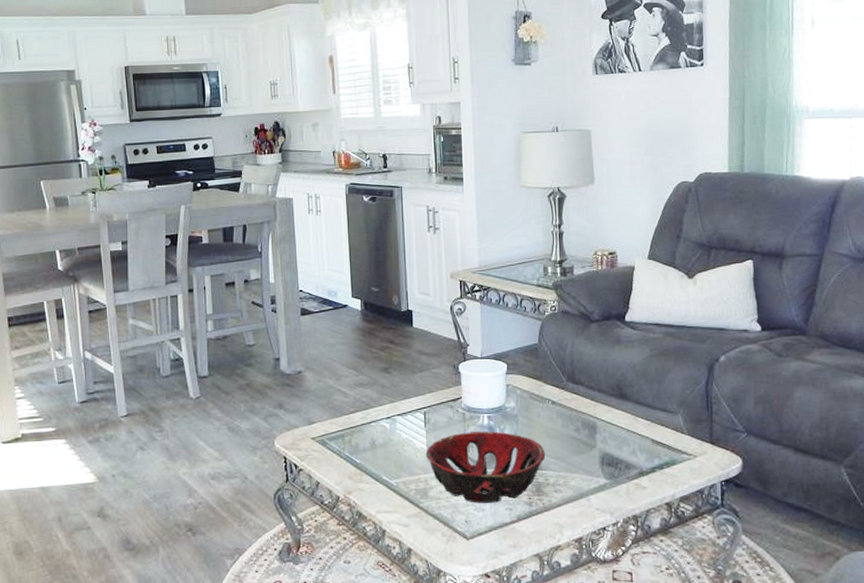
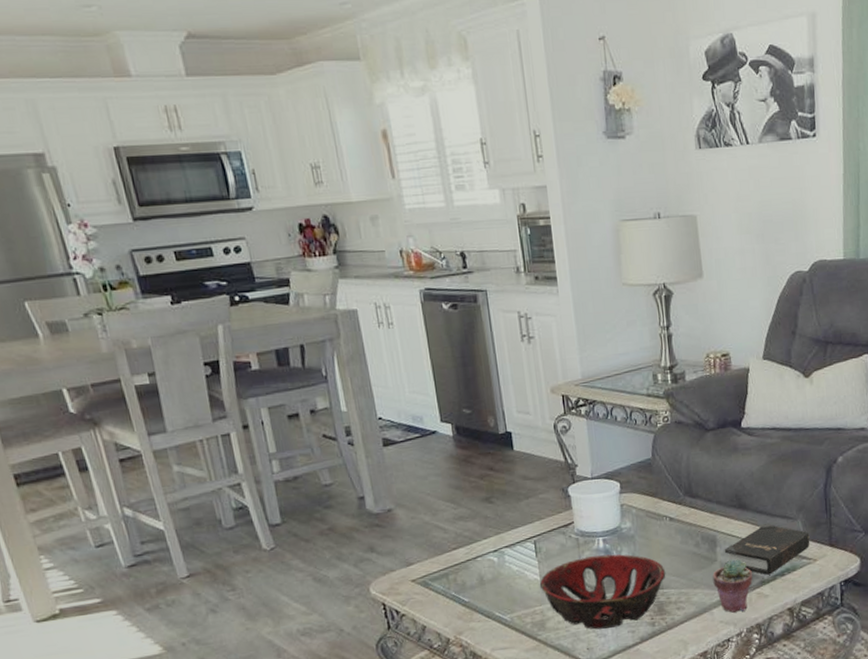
potted succulent: none [591,447,631,501] -> present [712,559,753,613]
hardback book: none [603,416,690,467] -> present [724,524,810,575]

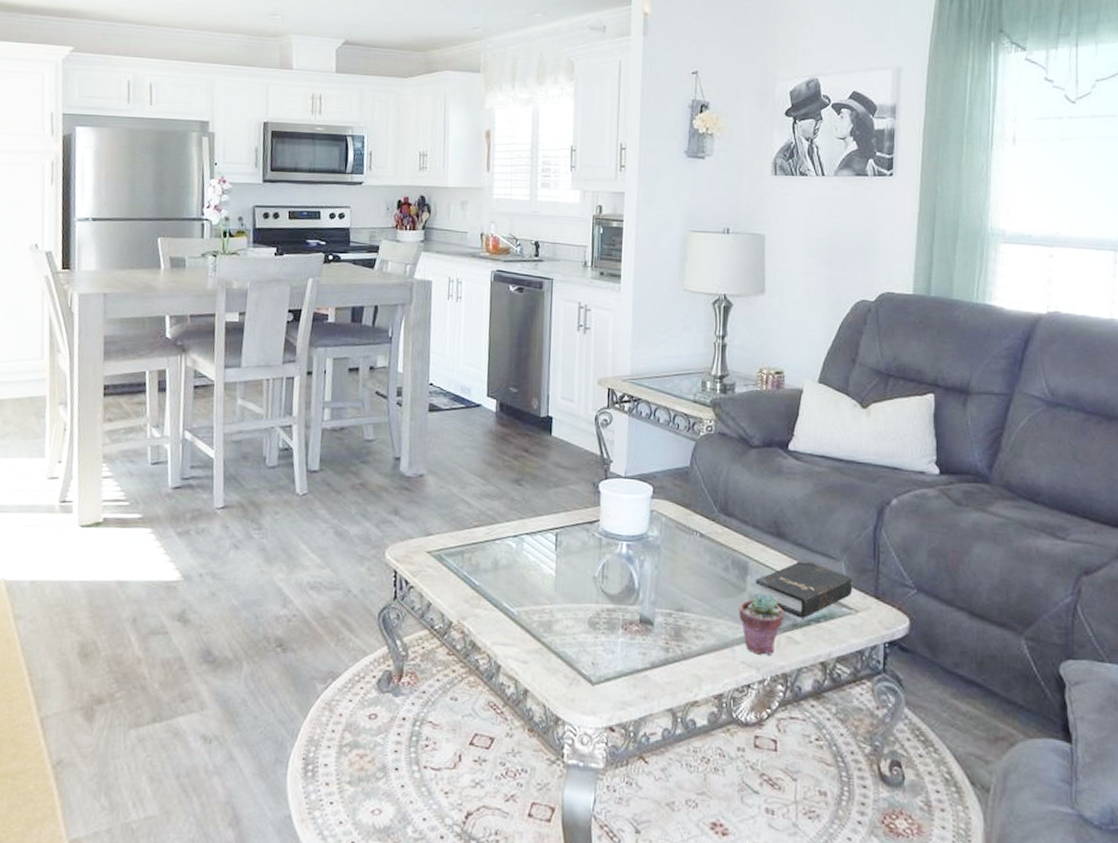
decorative bowl: present [539,554,666,630] -> none [553,560,689,645]

